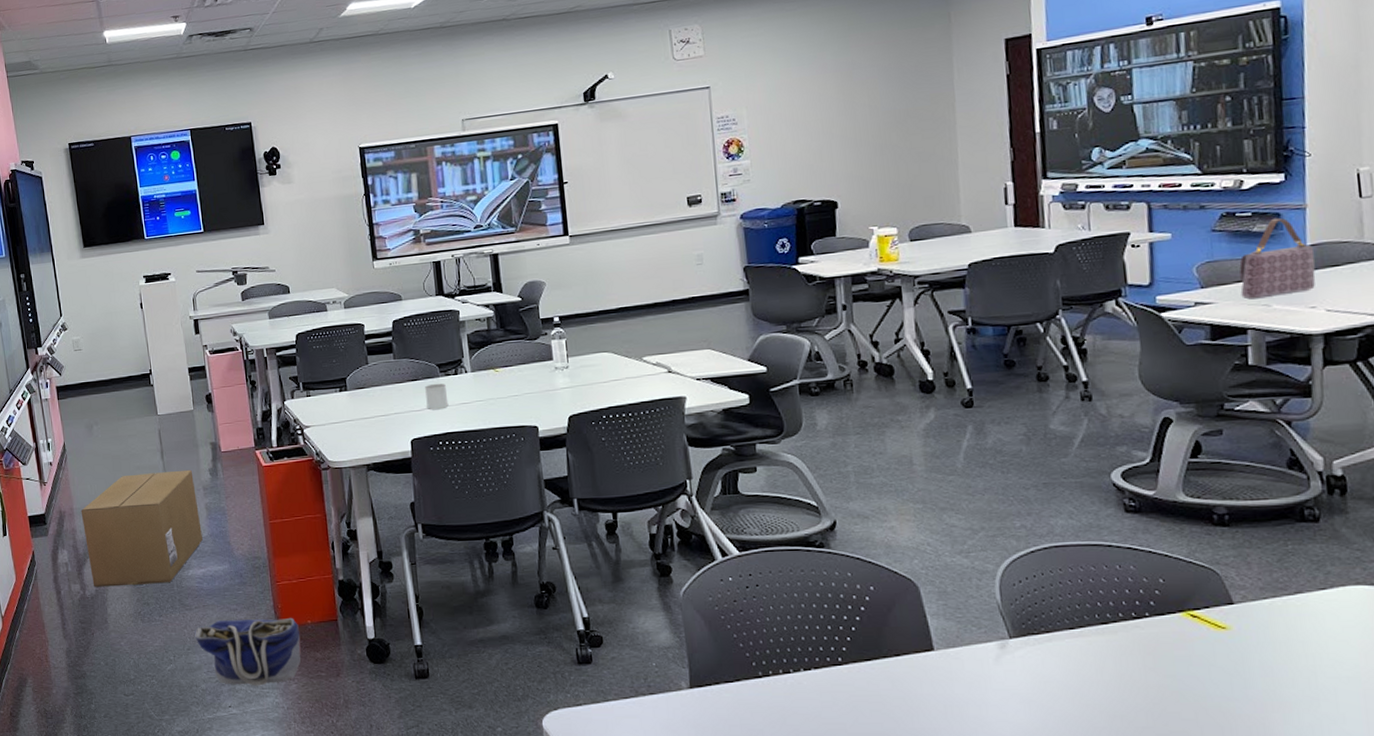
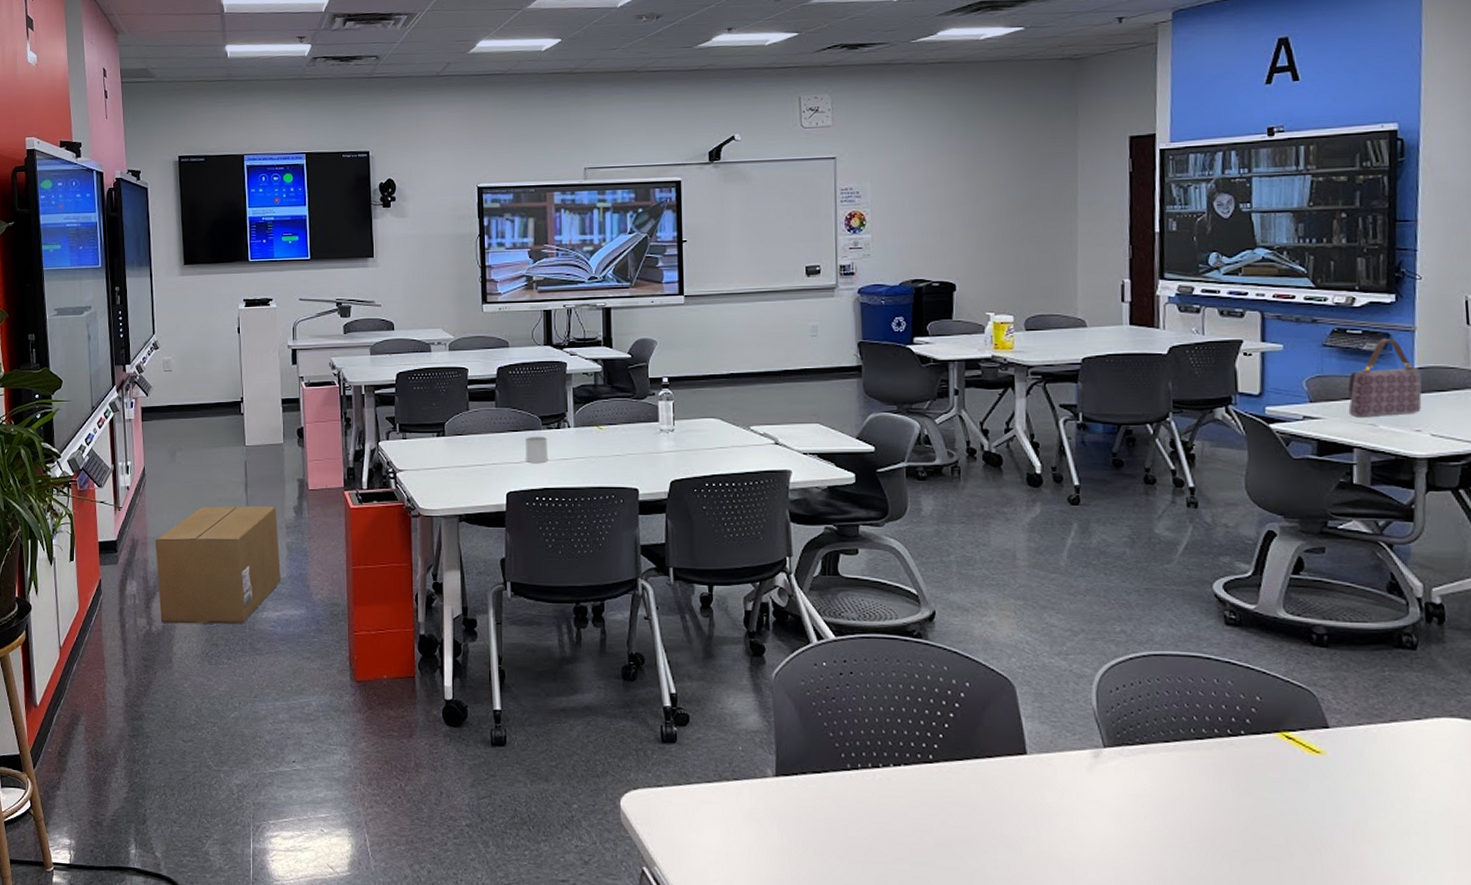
tote bag: present [194,617,301,686] -> none [263,668,375,742]

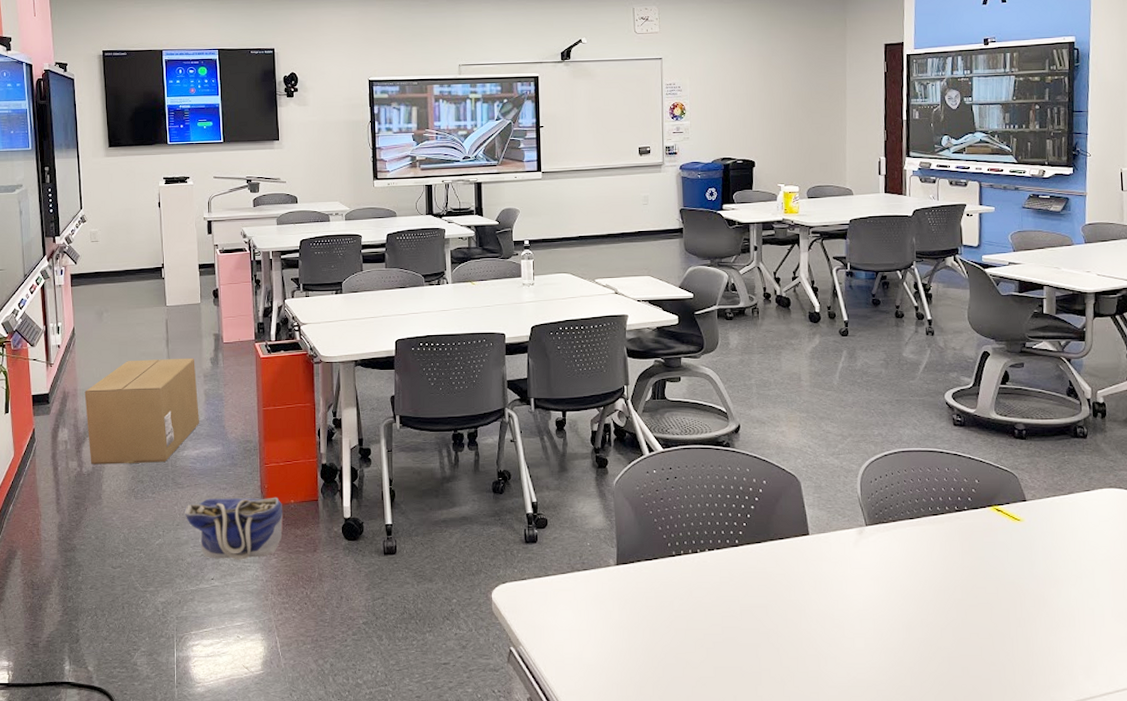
tote bag: none [263,668,375,742] -> present [185,497,284,560]
mug: present [524,436,549,464] -> none [410,291,430,315]
handbag: present [1347,338,1422,418] -> none [1039,201,1091,263]

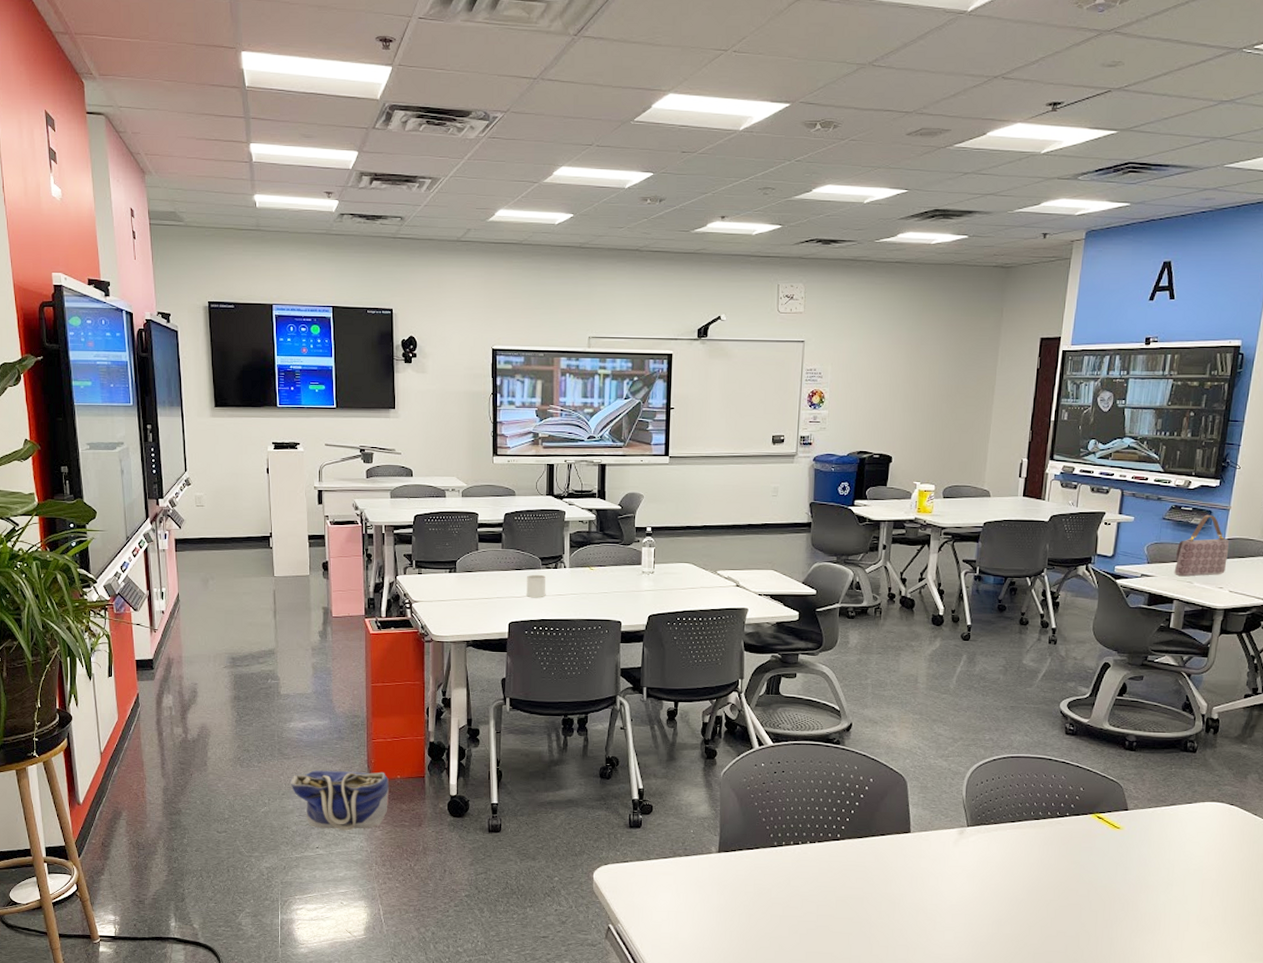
box: present [84,358,199,465] -> none [189,629,306,733]
mug: none [410,291,430,315] -> present [526,574,546,598]
handbag: none [1039,201,1091,263] -> present [1174,514,1230,577]

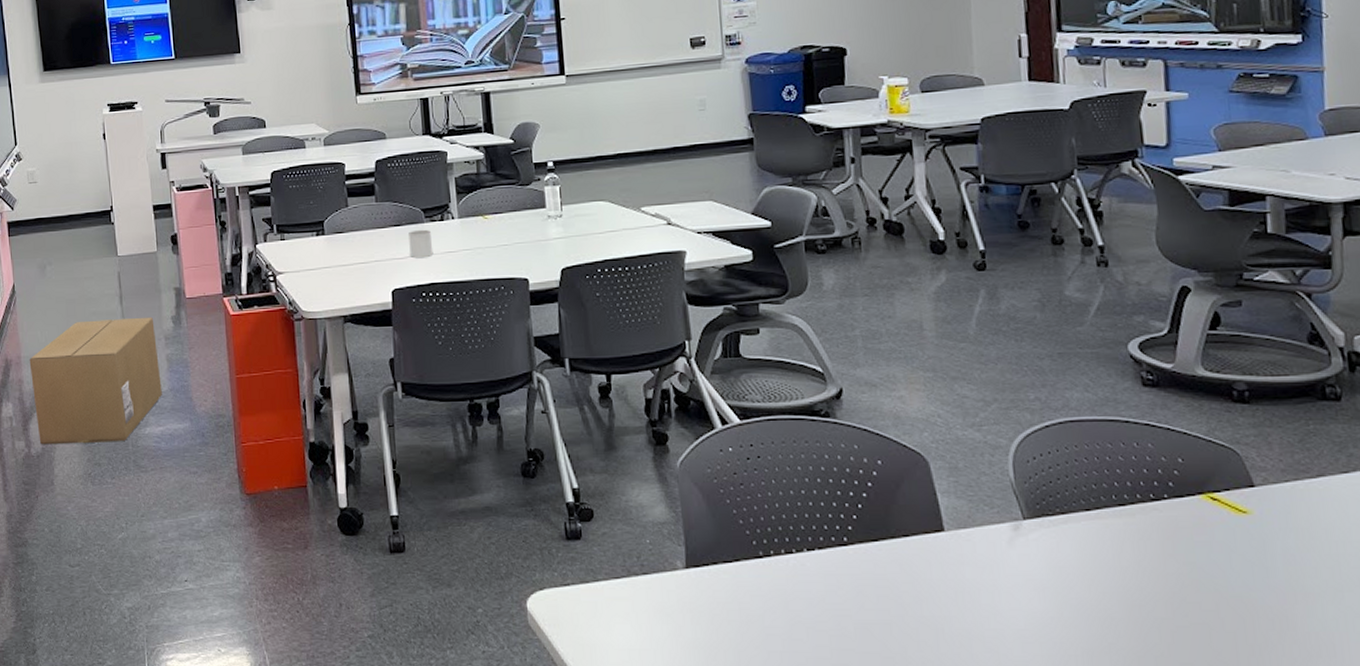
box: none [189,629,306,733] -> present [29,317,162,445]
tote bag: present [290,770,390,831] -> none [150,482,267,558]
handbag: present [1174,514,1230,577] -> none [1257,80,1334,164]

